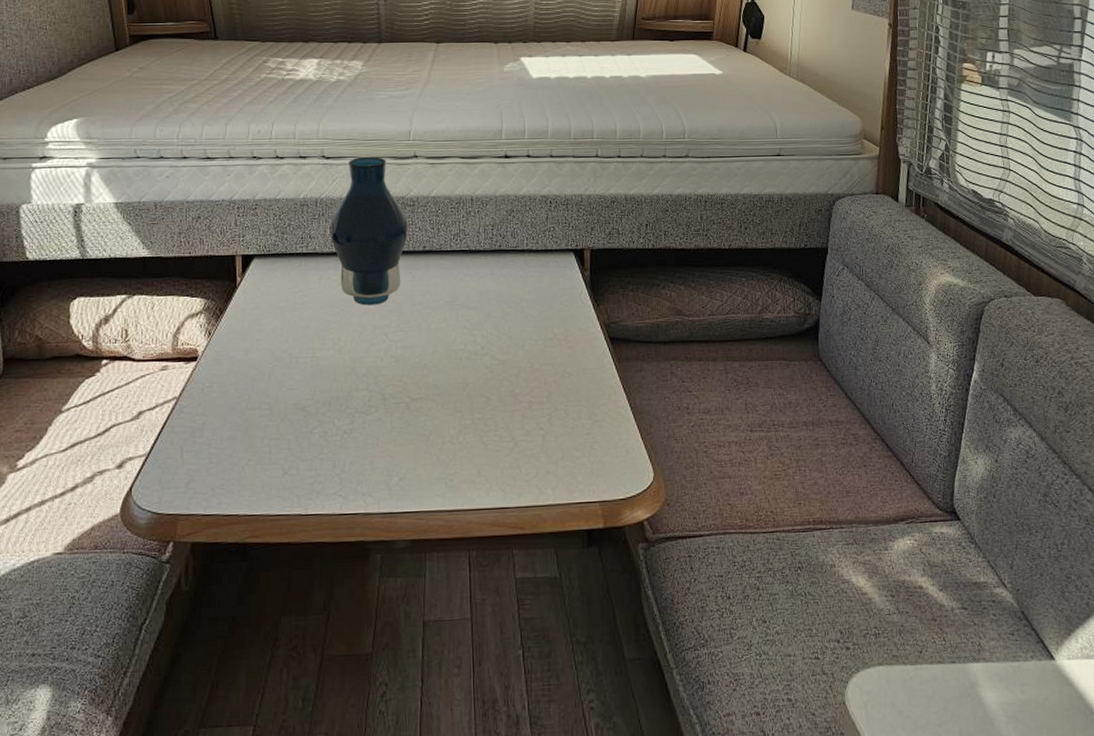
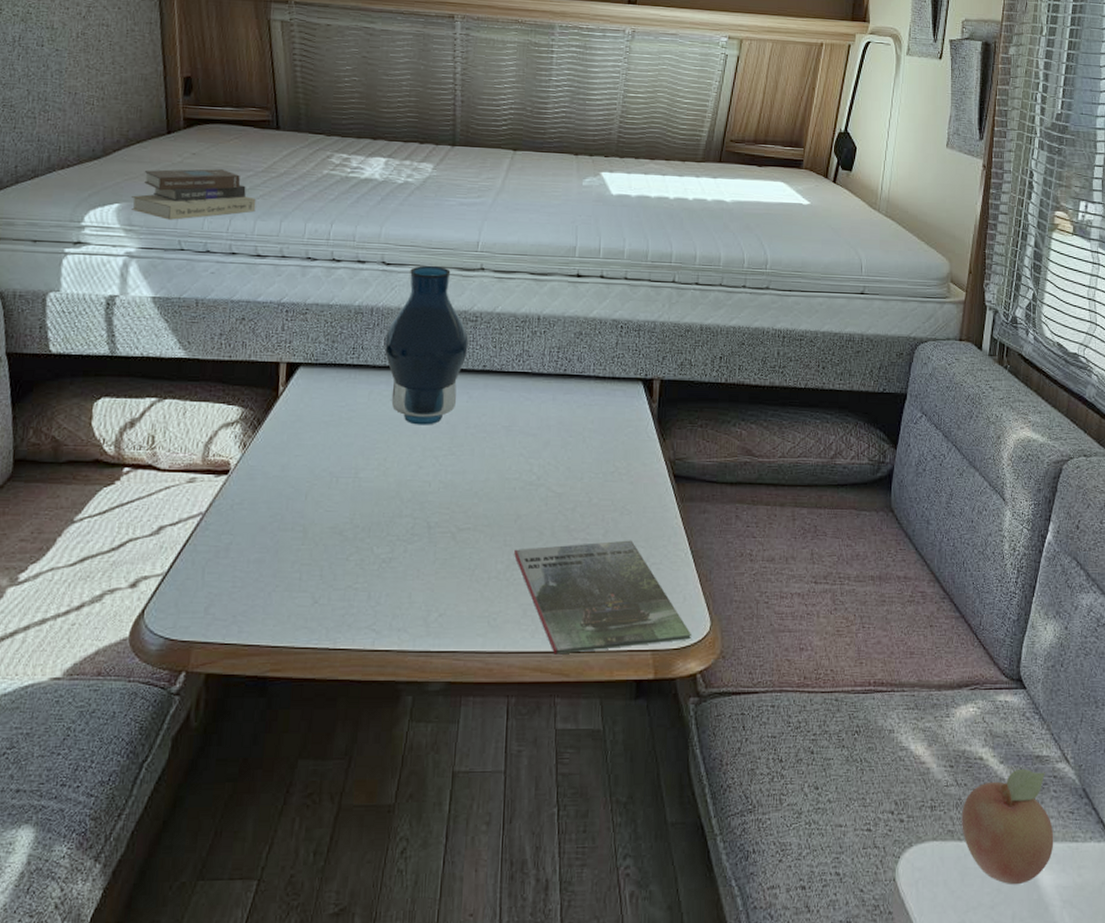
books: none [88,80,202,131] -> present [131,169,256,220]
magazine: none [465,400,637,510] -> present [514,540,692,655]
fruit: none [905,595,996,704] -> present [962,768,1054,885]

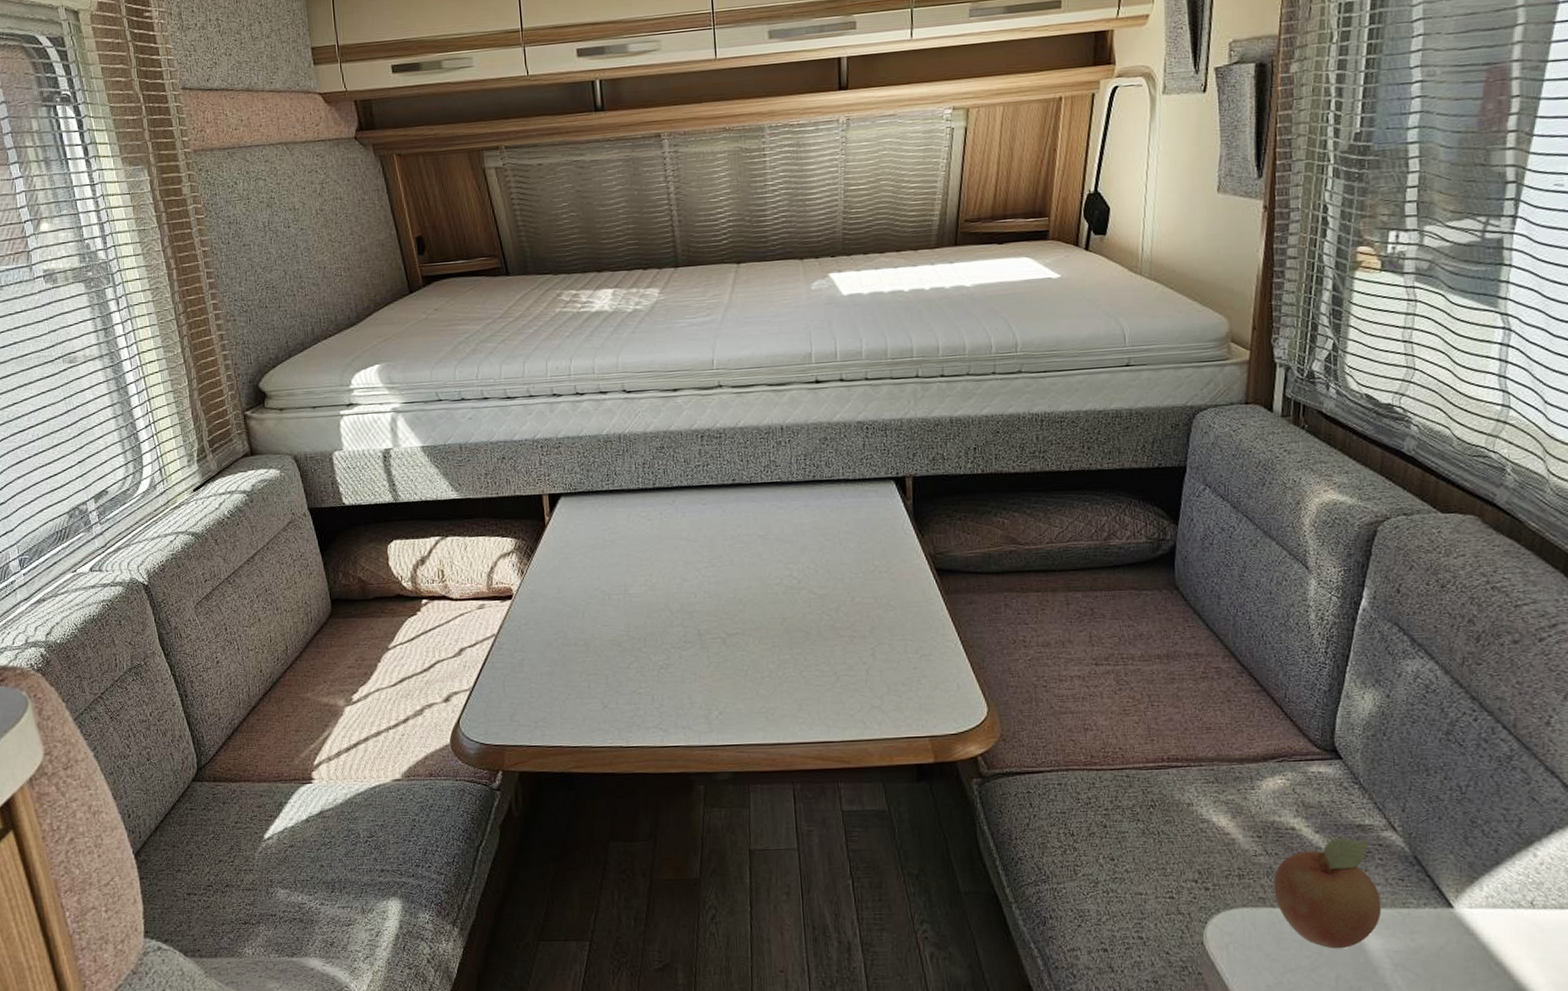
books: present [131,169,256,220] -> none [388,320,499,374]
vase: present [385,266,469,425] -> none [635,388,716,541]
magazine: present [514,540,692,655] -> none [783,634,970,744]

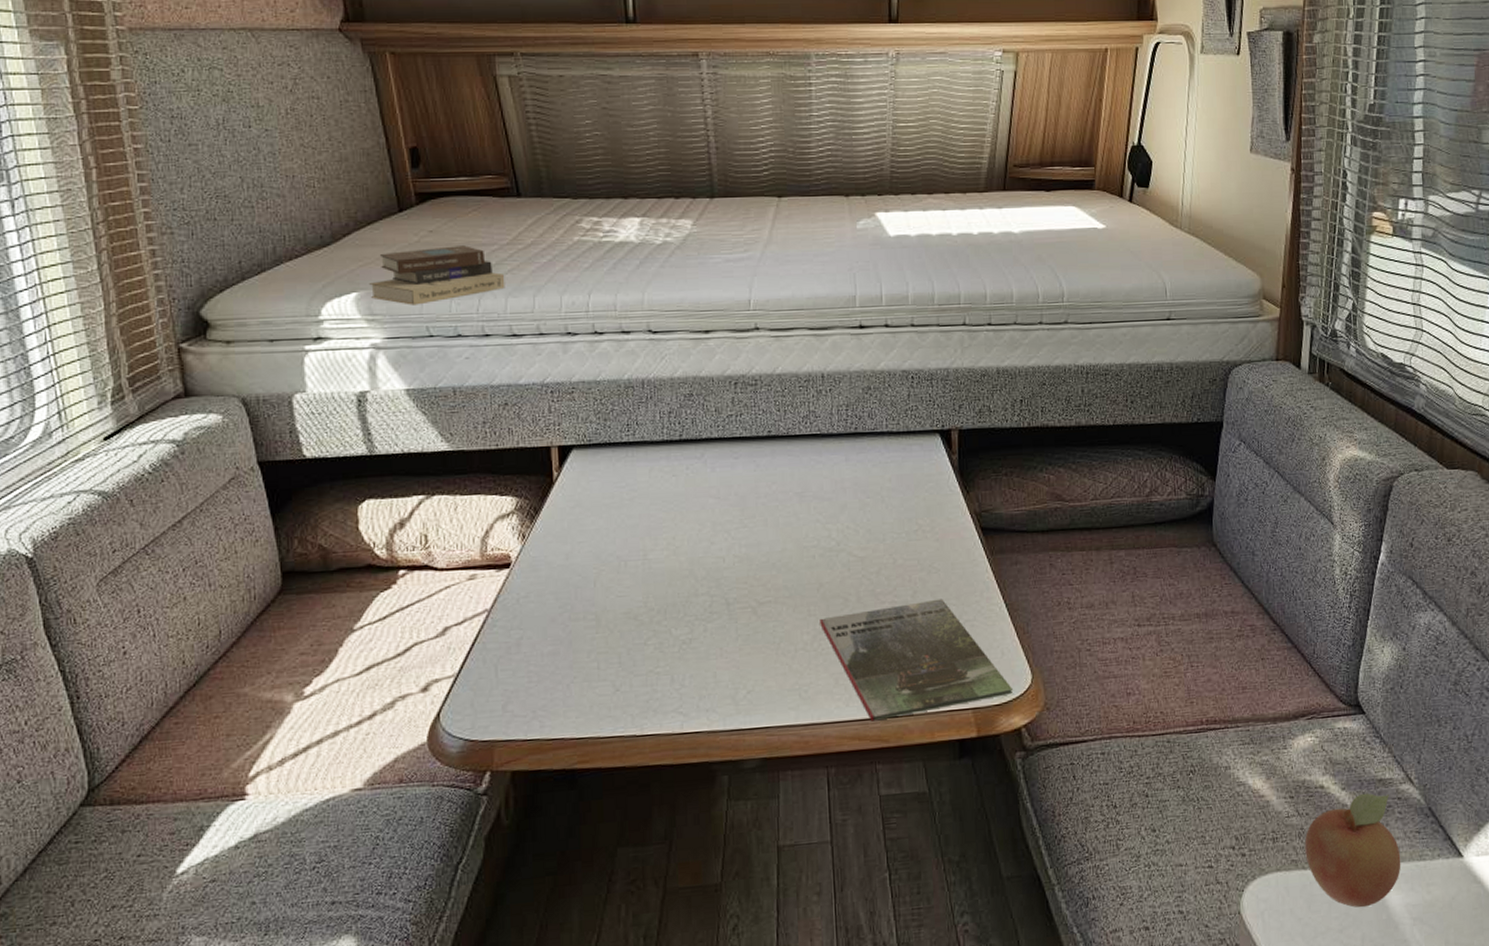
books: none [388,320,499,374] -> present [369,245,505,305]
magazine: none [783,634,970,744] -> present [820,598,1014,721]

